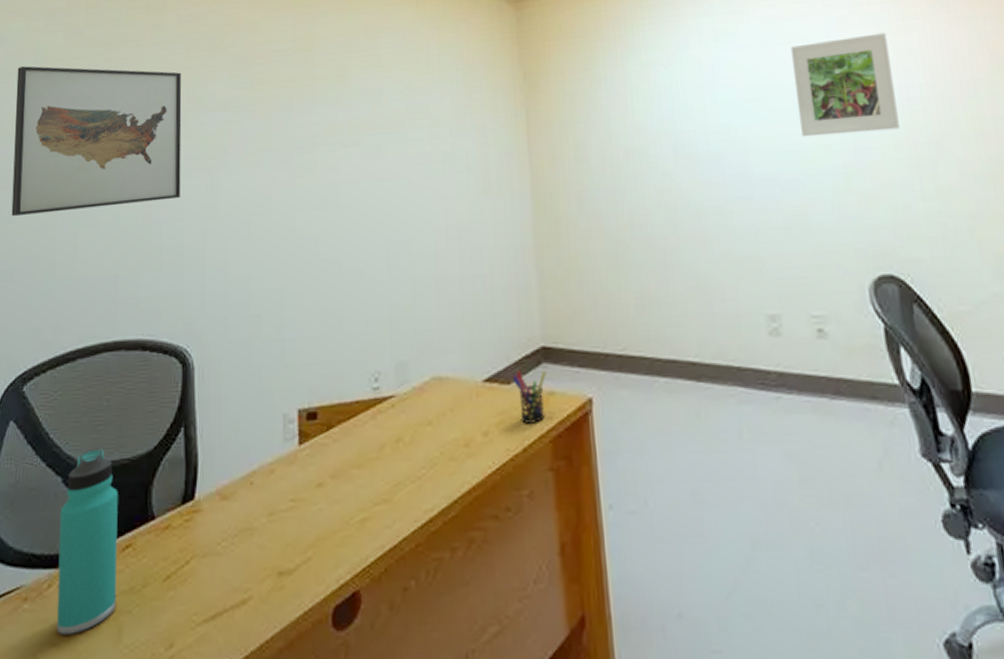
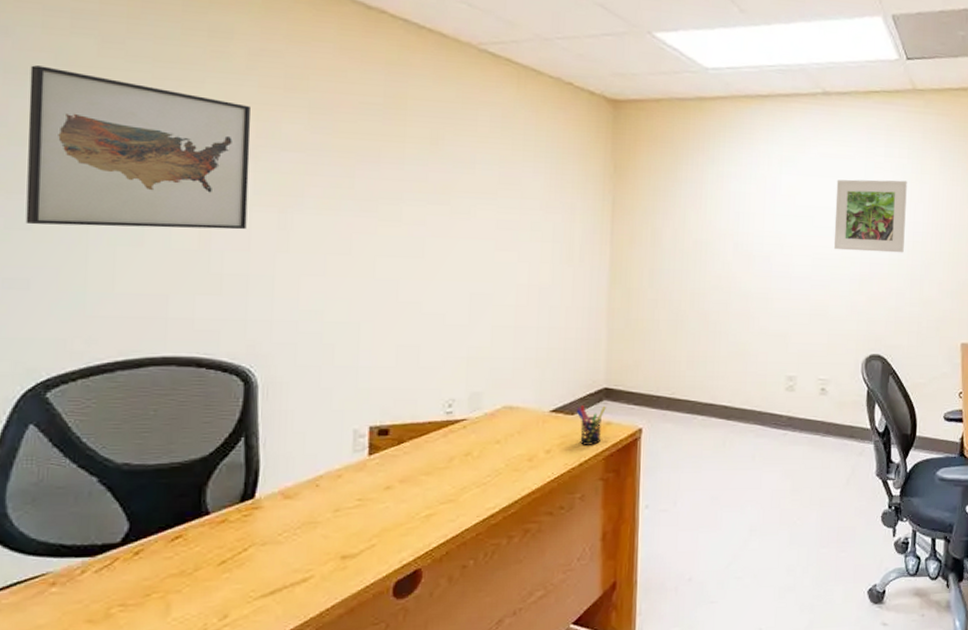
thermos bottle: present [56,448,118,634] -> none [92,452,167,612]

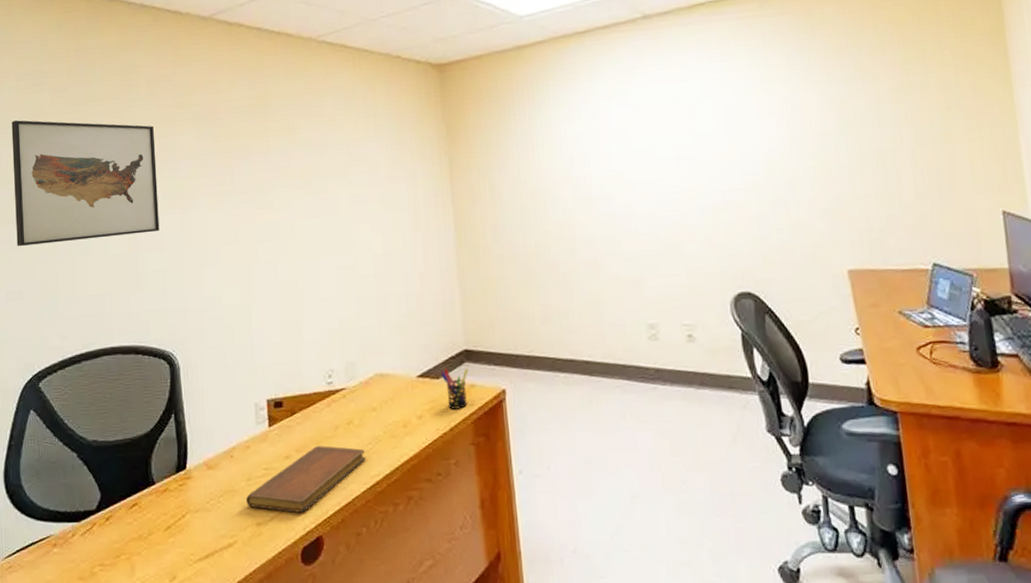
notebook: none [331,477,482,545] -> present [246,446,366,513]
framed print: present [833,179,907,253] -> none [671,93,760,181]

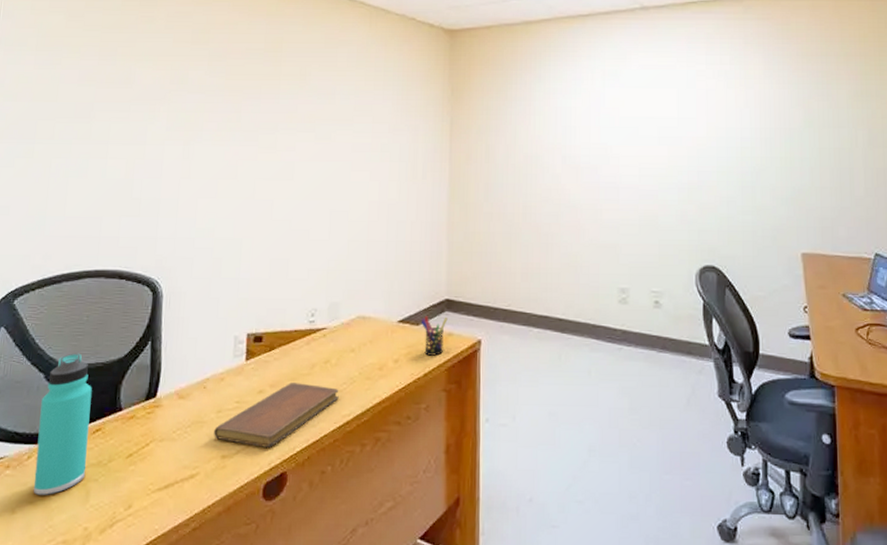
wall art: present [11,120,160,247] -> none [10,39,167,163]
thermos bottle: none [78,430,129,571] -> present [33,353,92,495]

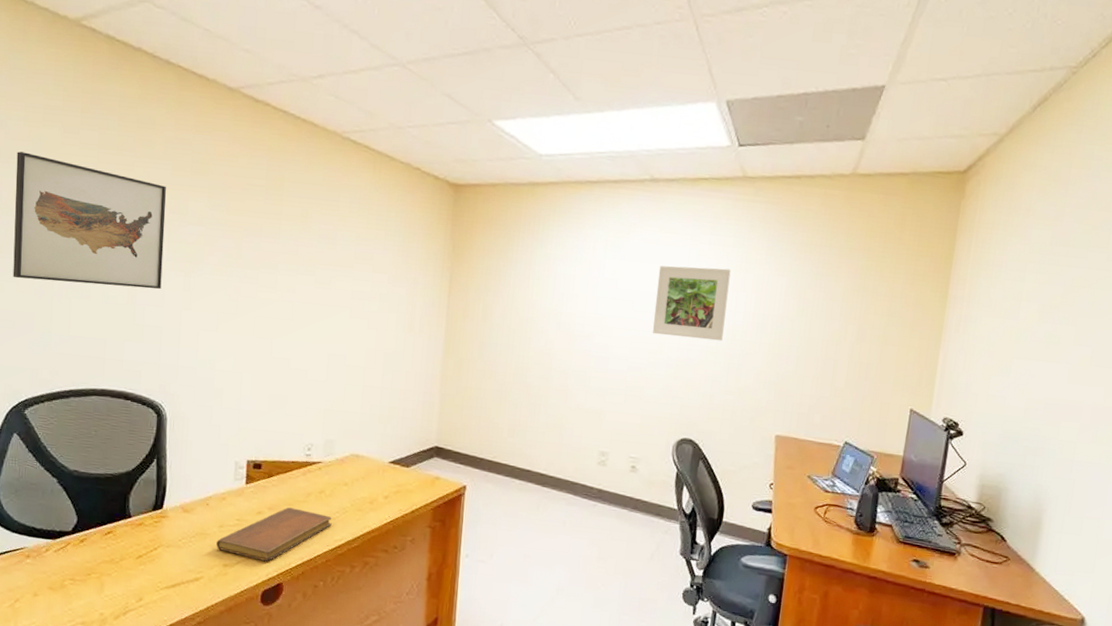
wall art: none [10,39,167,163] -> present [13,151,166,289]
thermos bottle: present [33,353,92,495] -> none [52,463,103,583]
pen holder: present [421,316,448,356] -> none [410,460,436,496]
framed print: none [659,86,732,160] -> present [652,265,731,341]

